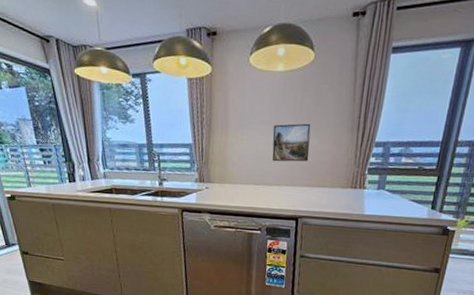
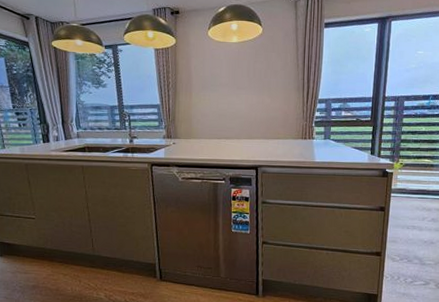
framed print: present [272,123,311,162] -> none [231,85,264,118]

